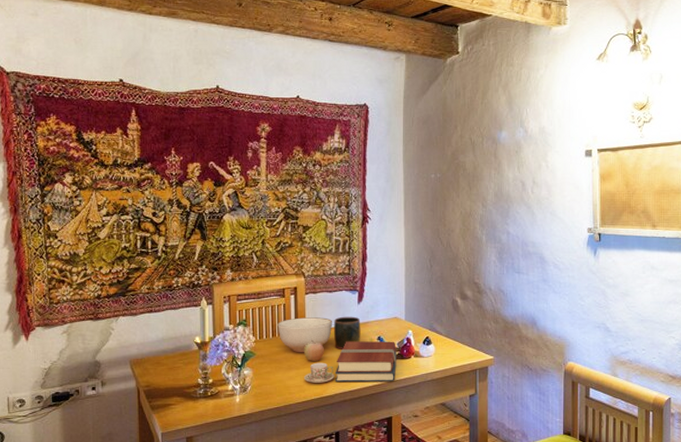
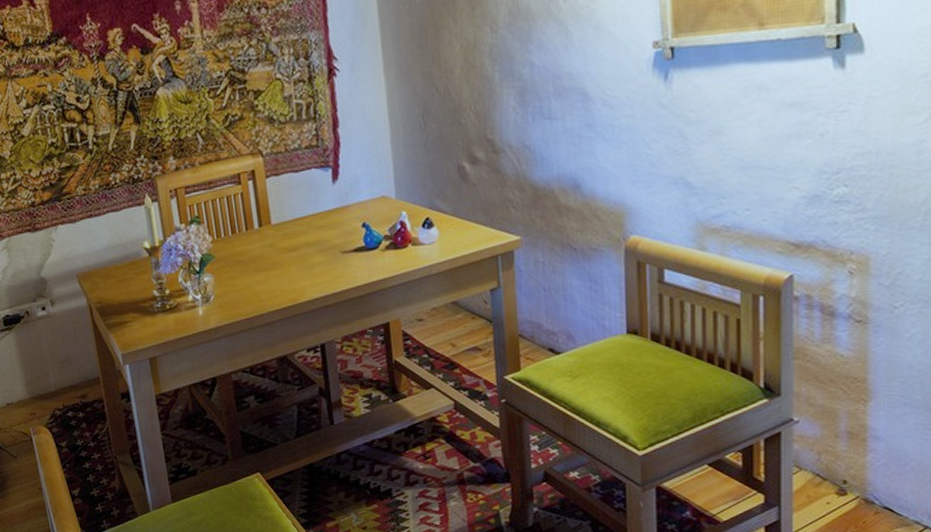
bowl: present [277,317,333,353] -> none [236,205,304,252]
teacup: present [303,362,335,384] -> none [274,260,313,288]
fruit: present [304,339,325,361] -> none [271,233,298,260]
mug: present [333,316,361,349] -> none [304,200,341,243]
books: present [334,341,397,382] -> none [312,227,390,283]

